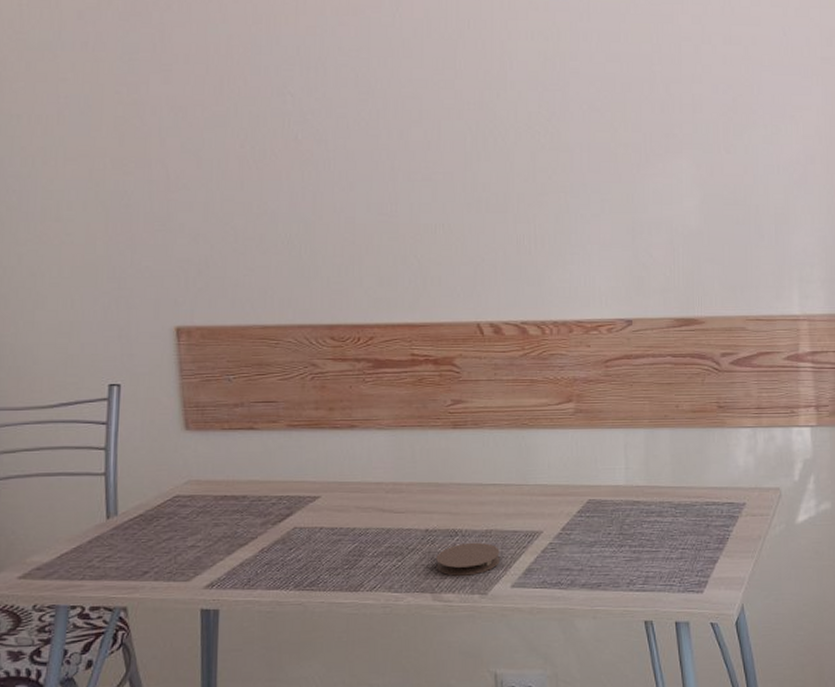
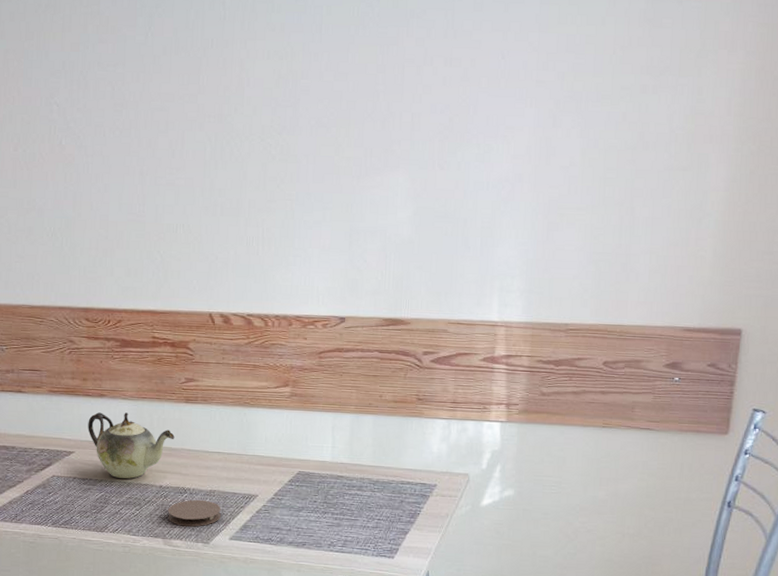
teapot: none [336,445,442,525] -> present [88,412,175,479]

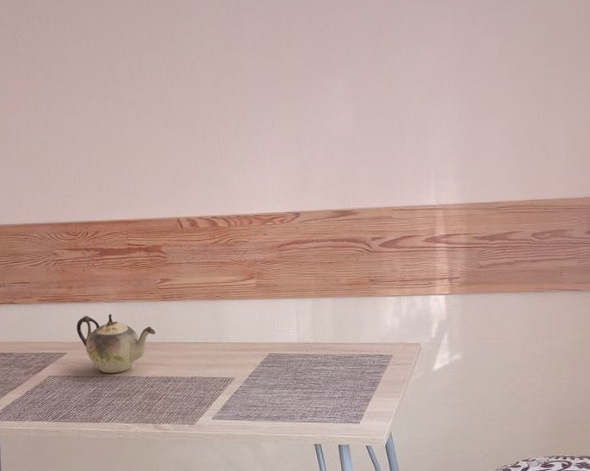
coaster: present [167,499,221,527] -> none [155,386,203,411]

